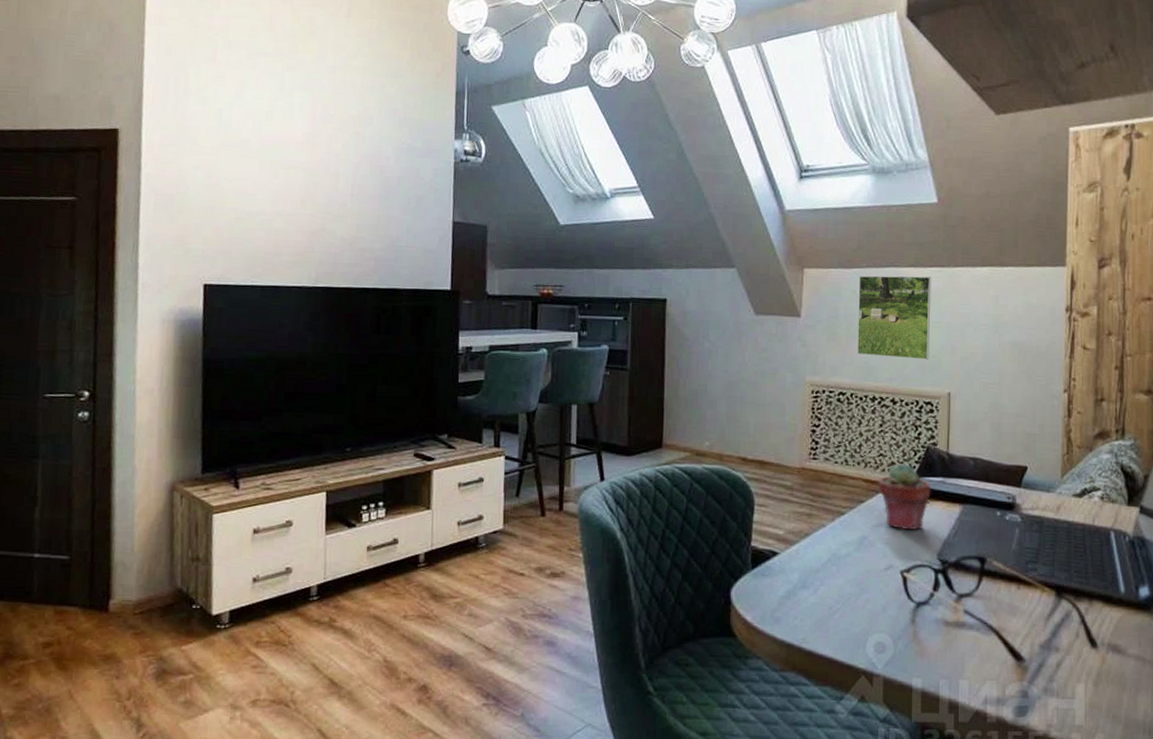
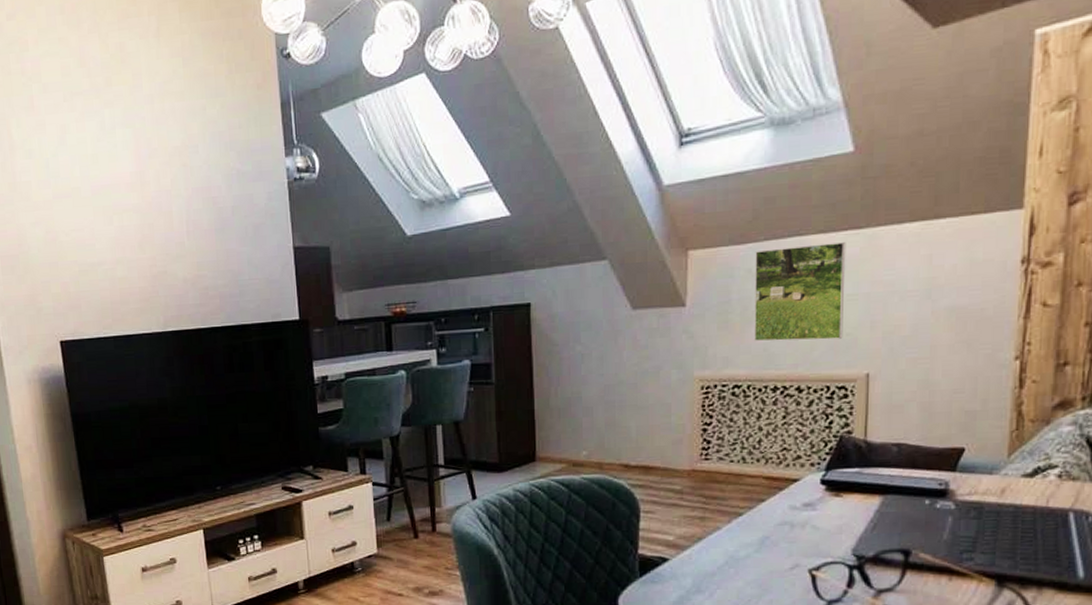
potted succulent: present [878,464,931,531] -> none [781,457,845,527]

